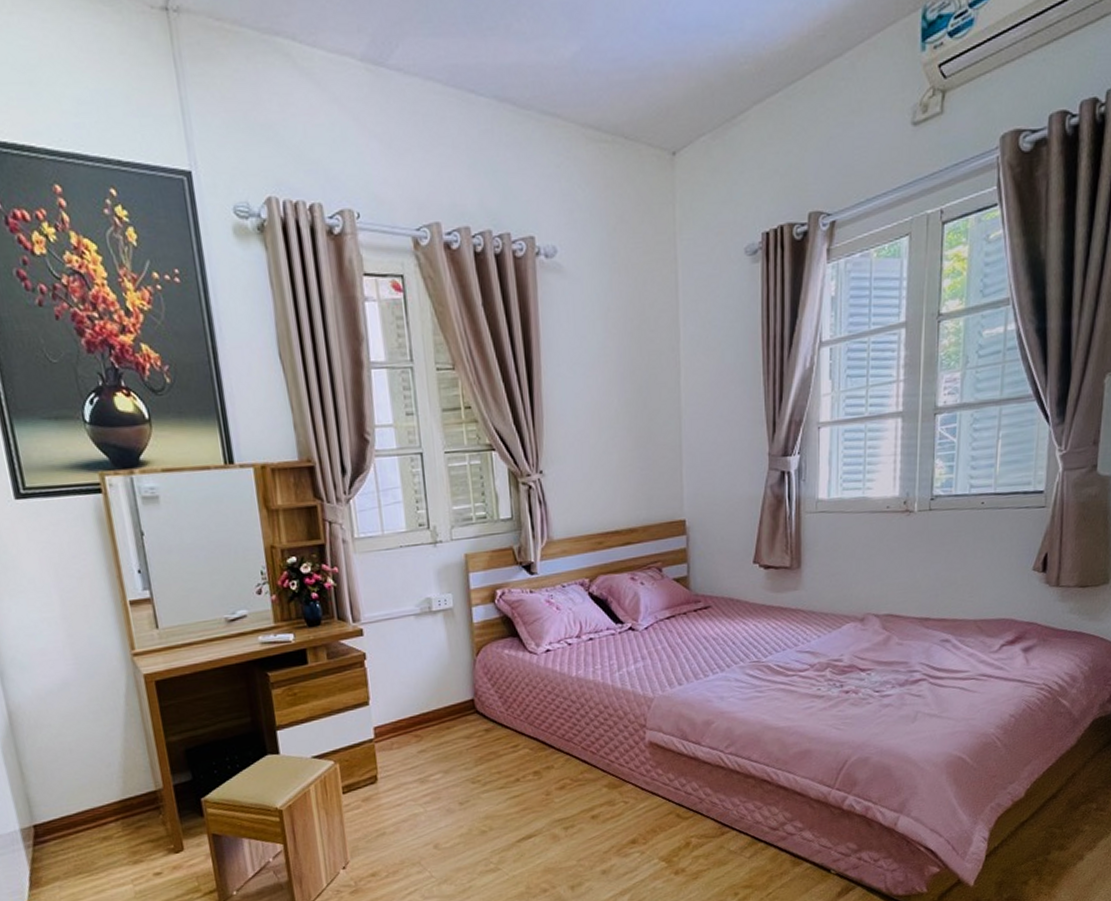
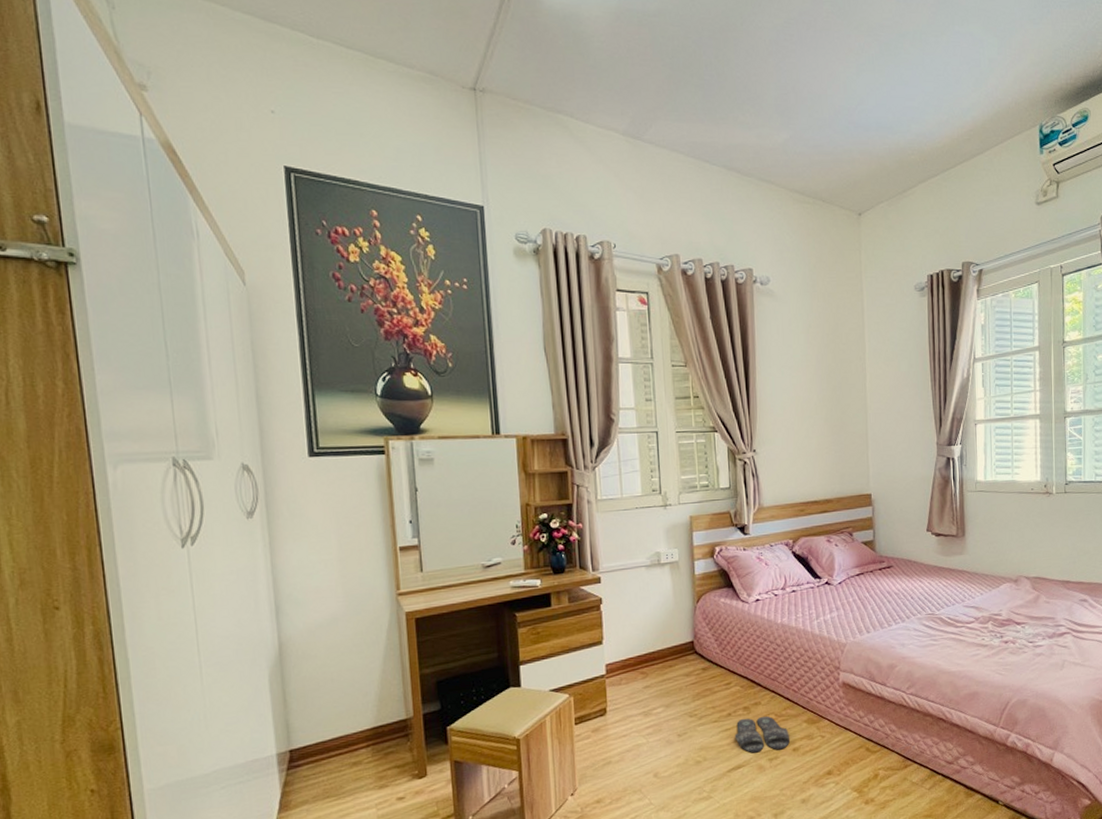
slippers: none [524,780,588,822] -> present [734,715,790,753]

